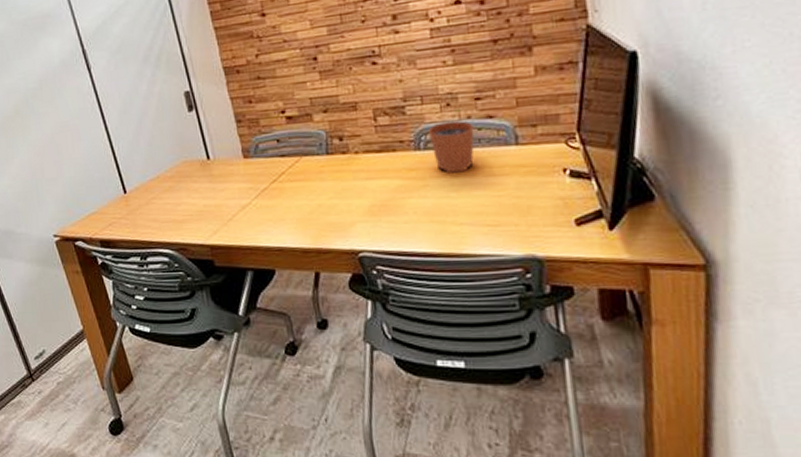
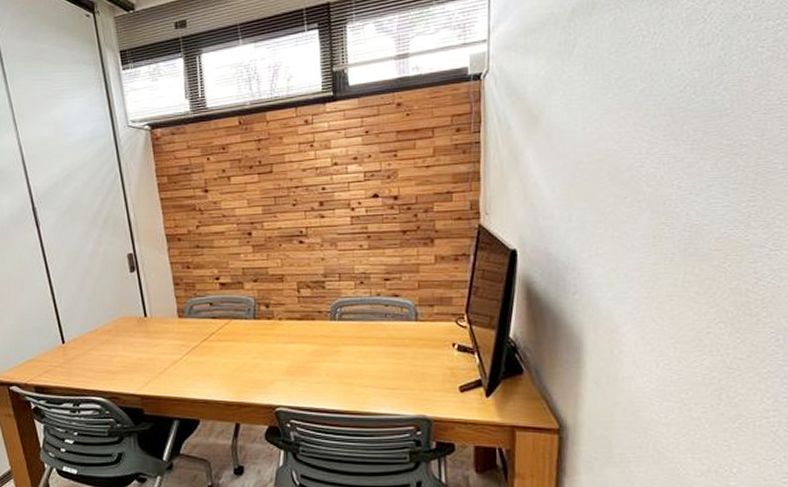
plant pot: present [428,108,475,174] -> none [343,286,382,342]

